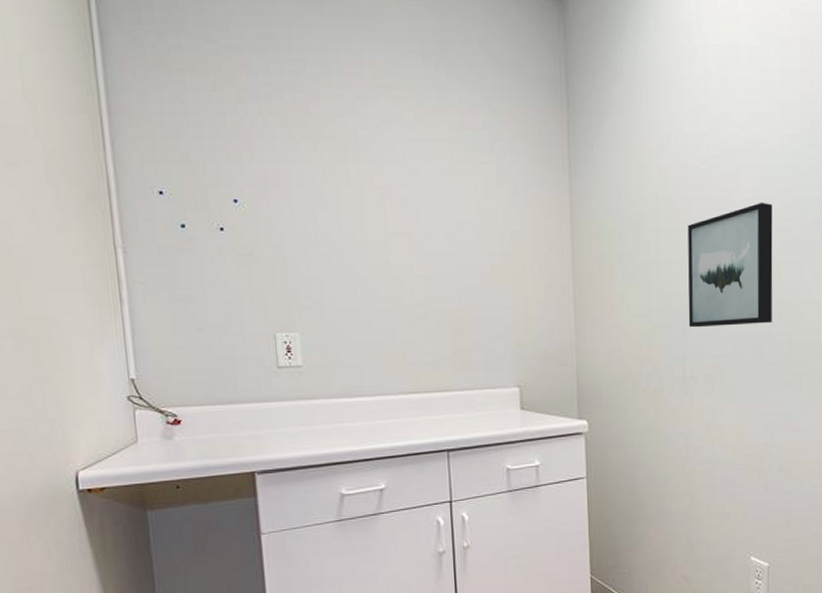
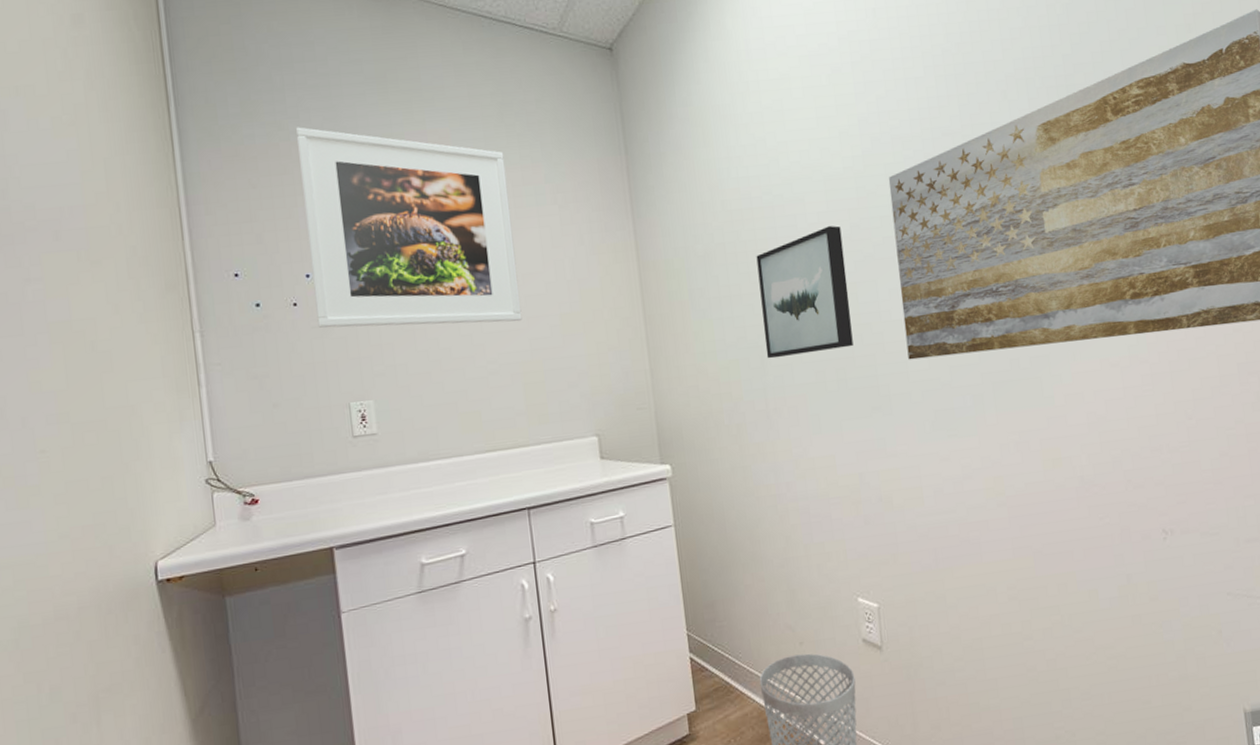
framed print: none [225,41,453,268] -> present [295,127,523,328]

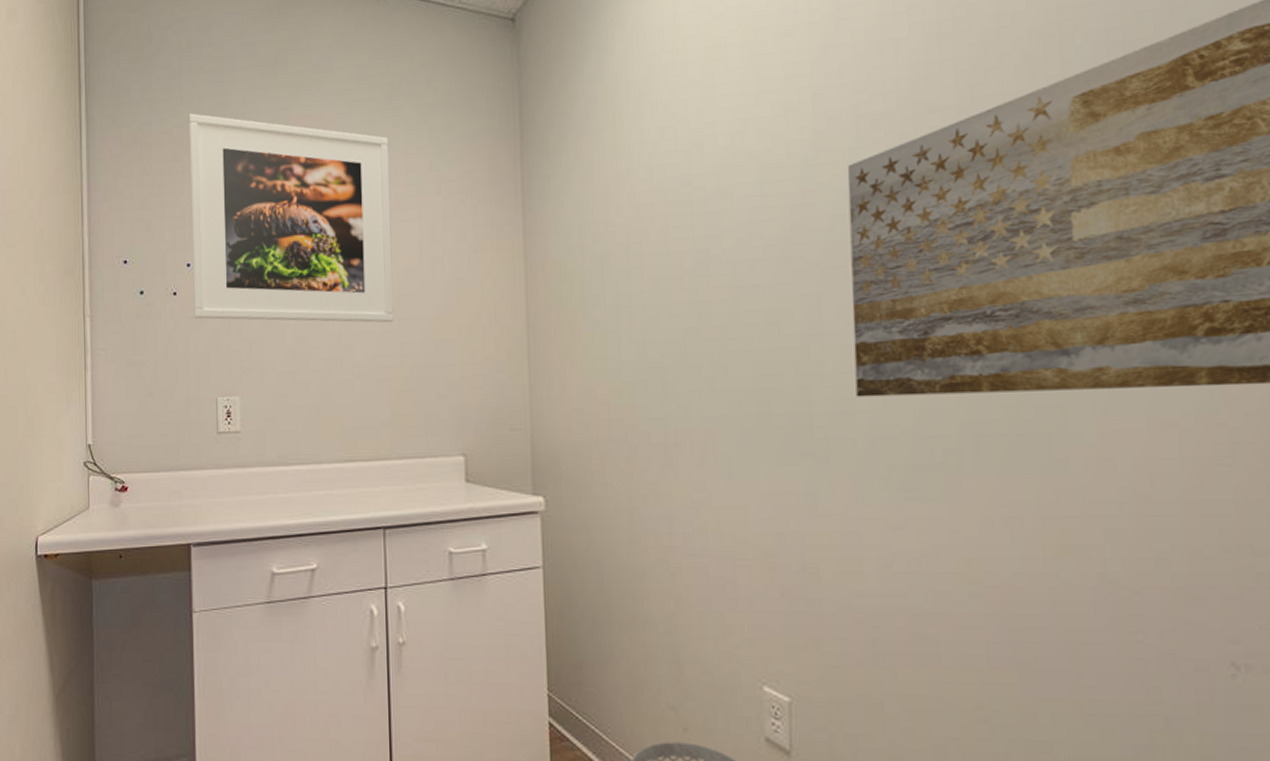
wall art: present [756,226,853,359] -> none [666,225,783,383]

